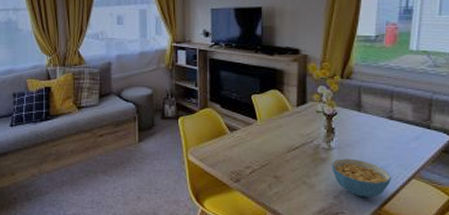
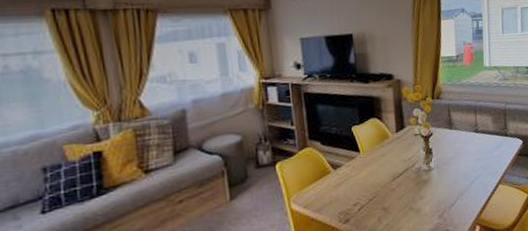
cereal bowl: present [331,158,391,198] -> none [433,175,483,211]

